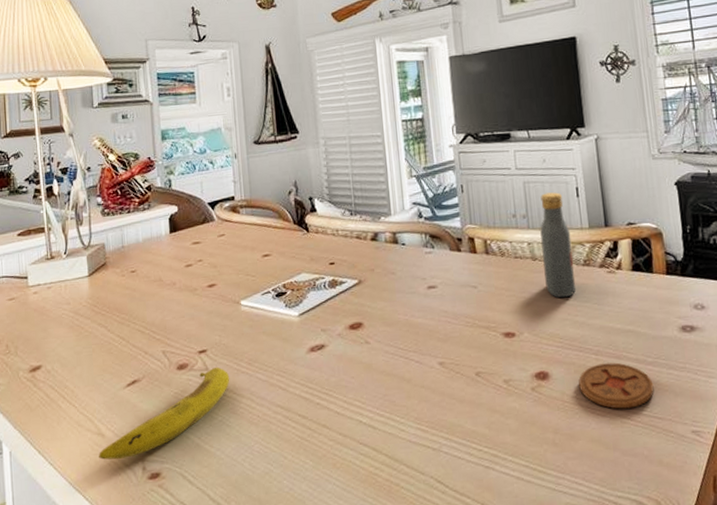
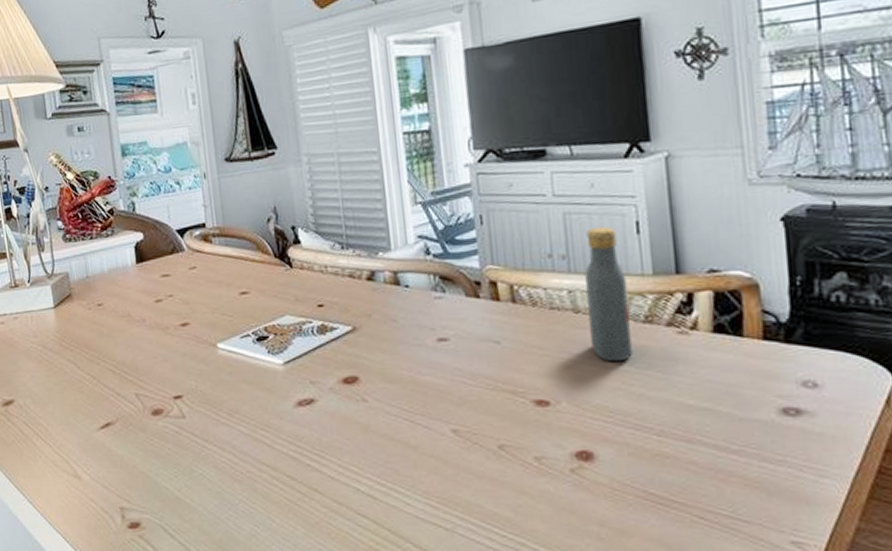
fruit: present [99,367,230,460] -> none [76,415,209,505]
coaster: present [578,362,654,409] -> none [634,447,739,506]

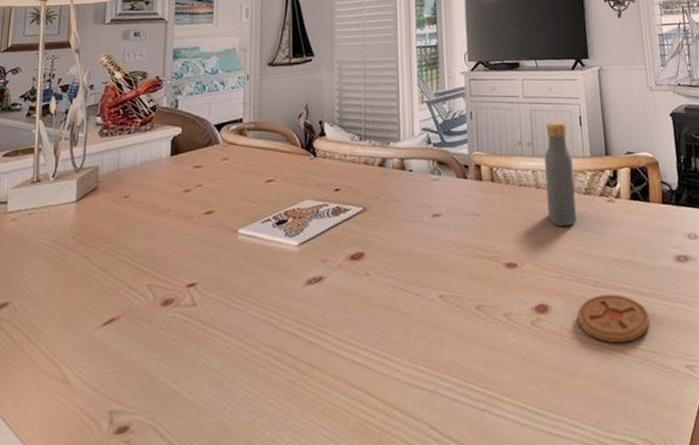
coaster: none [634,447,739,506] -> present [577,294,650,344]

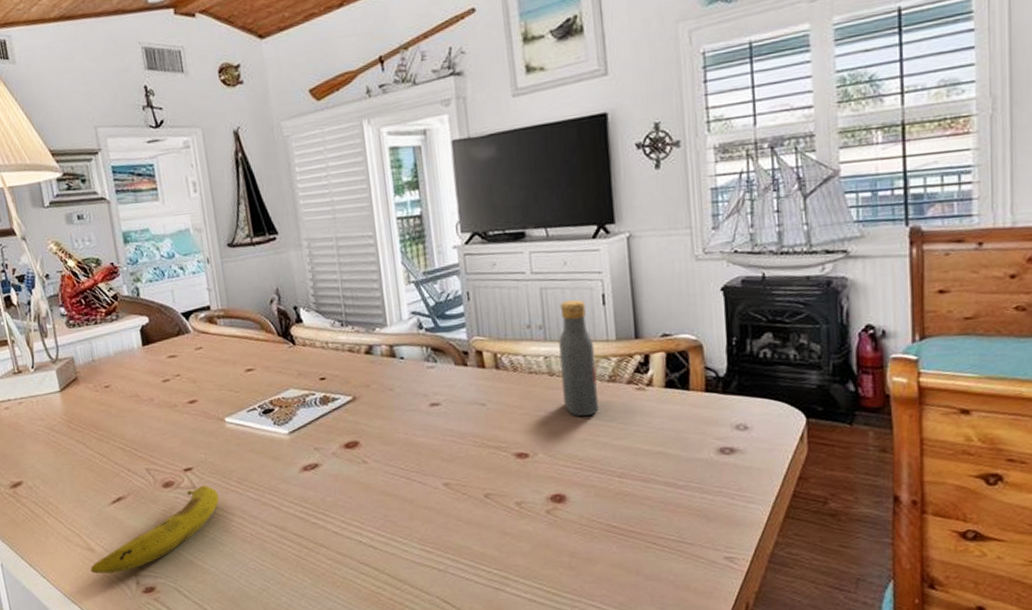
fruit: none [60,302,219,412] -> present [90,485,220,574]
coaster: present [577,294,650,344] -> none [599,485,684,534]

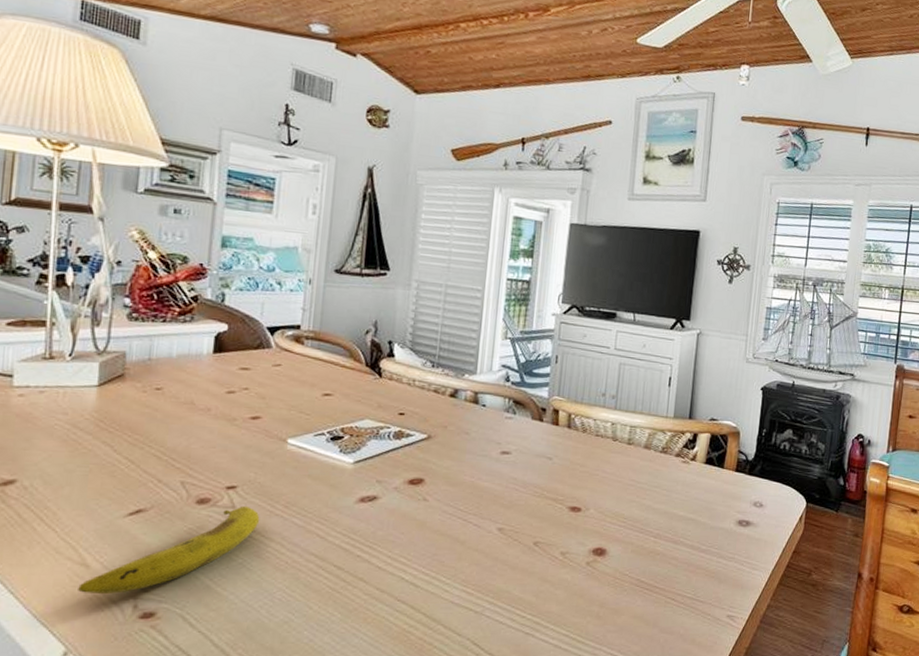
vodka: present [558,299,600,417] -> none [621,377,655,481]

